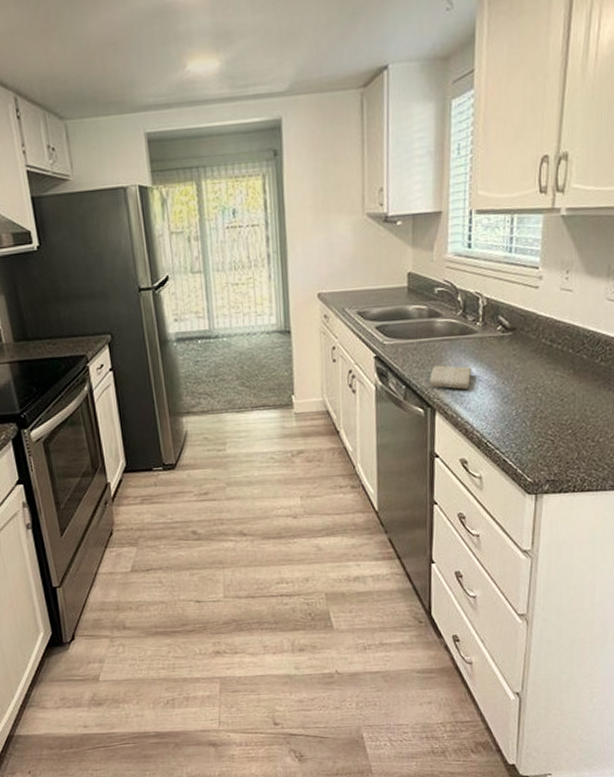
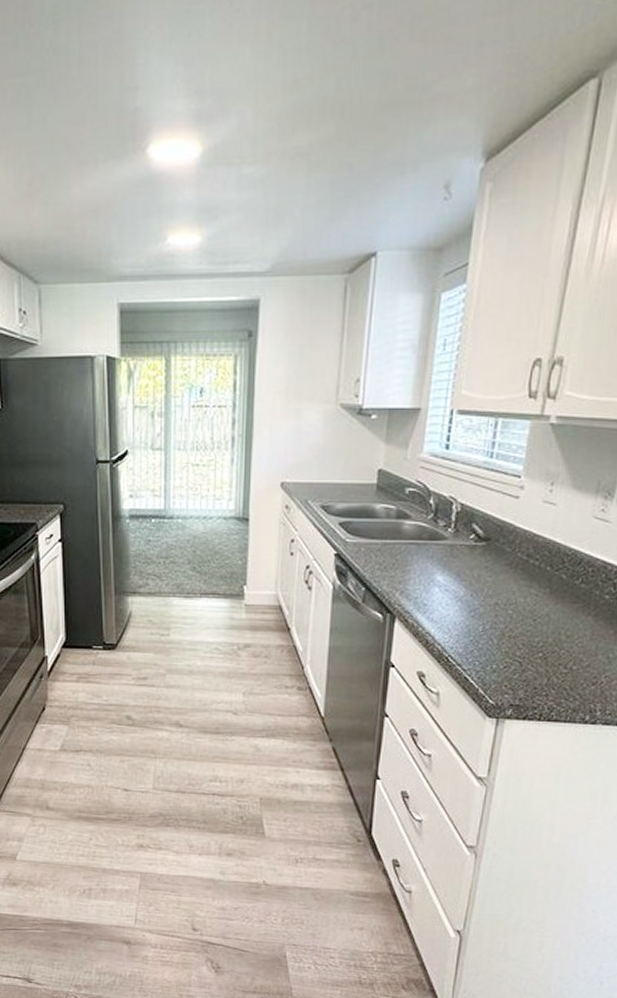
washcloth: present [429,365,472,390] -> none [391,570,439,598]

